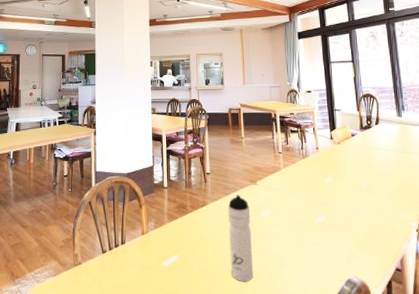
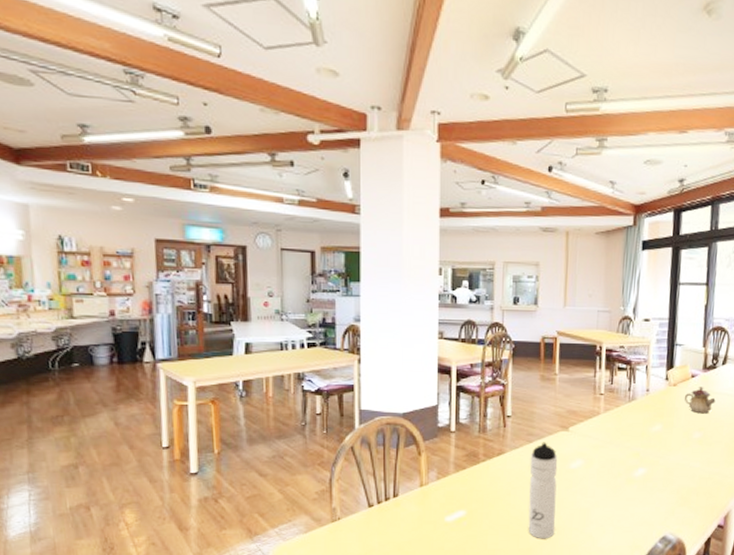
teapot: none [348,144,375,167] -> present [684,387,716,414]

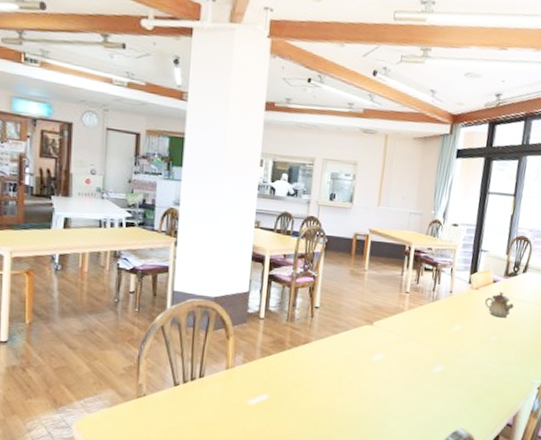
water bottle: present [528,442,558,539] -> none [327,334,361,427]

